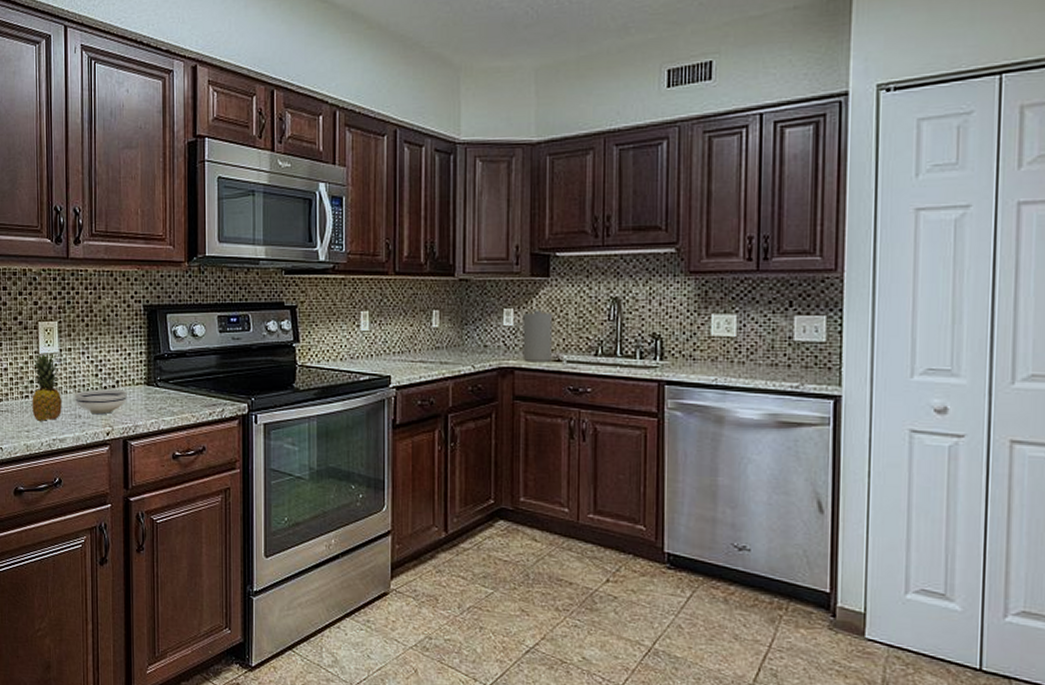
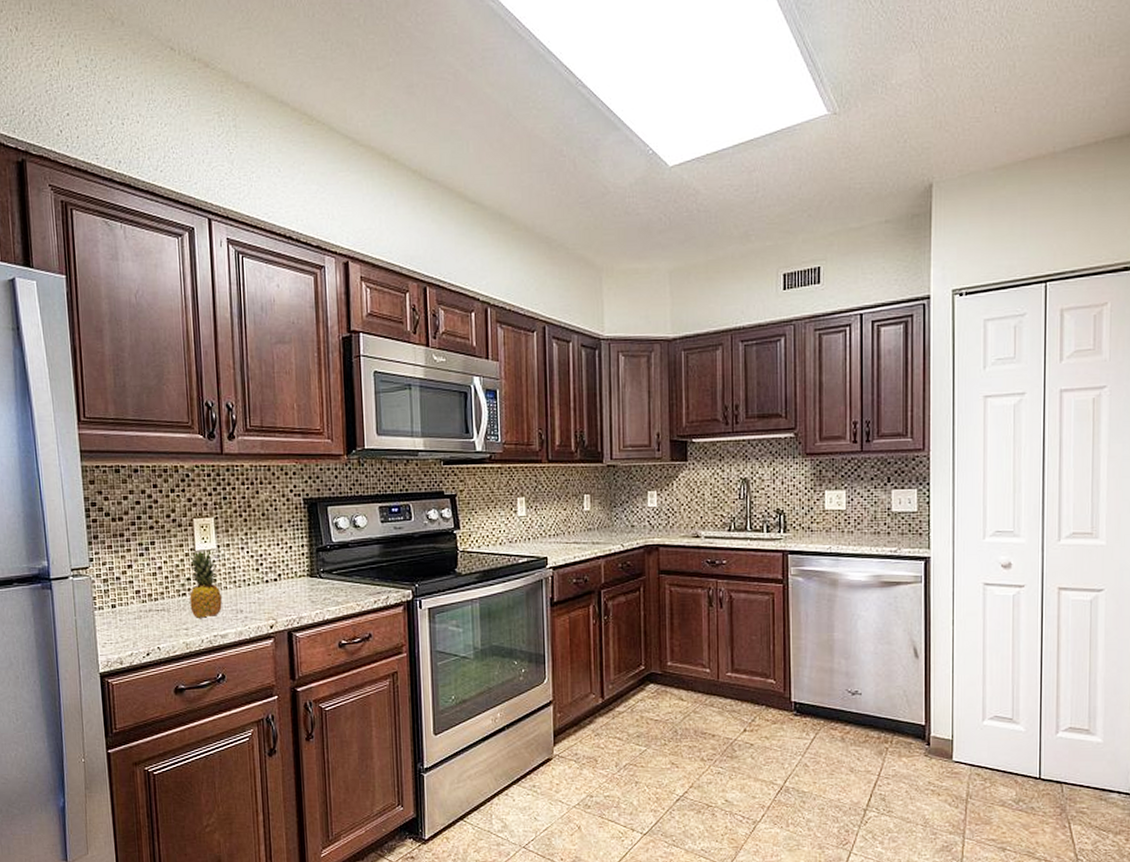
bowl: present [75,389,127,415] -> none [235,582,290,609]
paper towel holder: present [522,310,552,363] -> none [665,492,691,540]

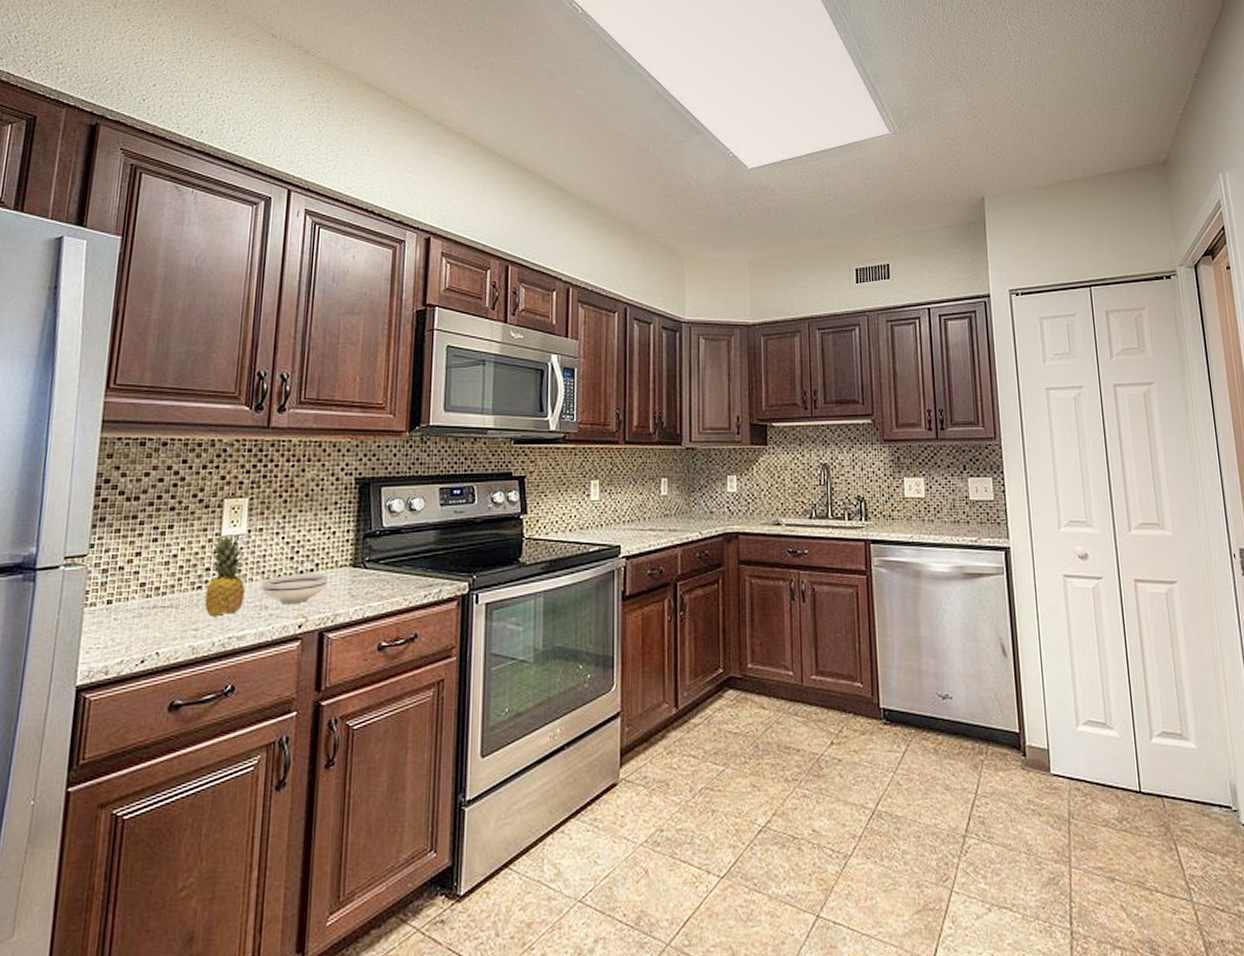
bowl: none [235,582,290,609] -> present [262,573,328,605]

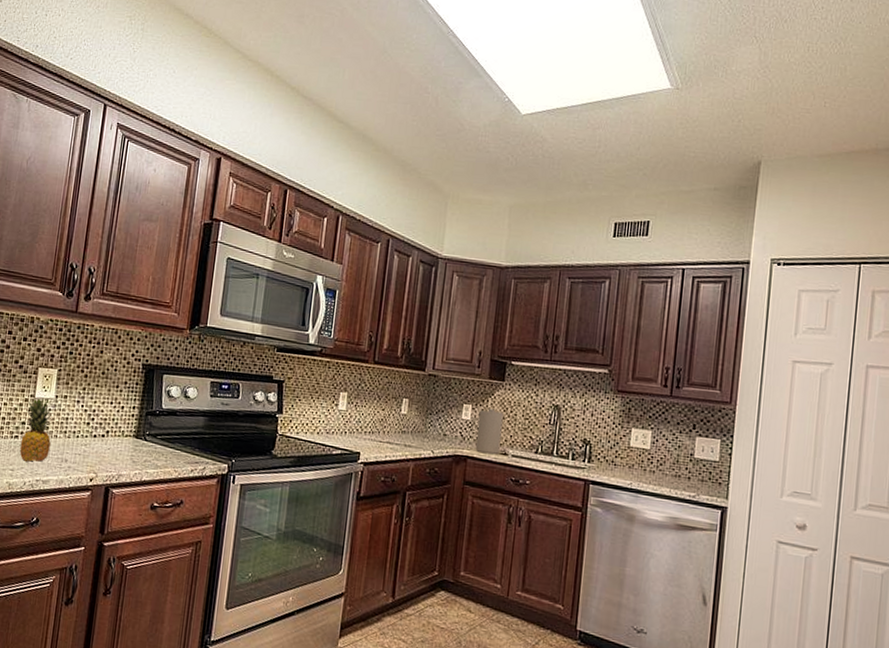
bowl: present [262,573,328,605] -> none [63,436,116,461]
paper towel holder: none [745,477,772,527] -> present [475,408,504,455]

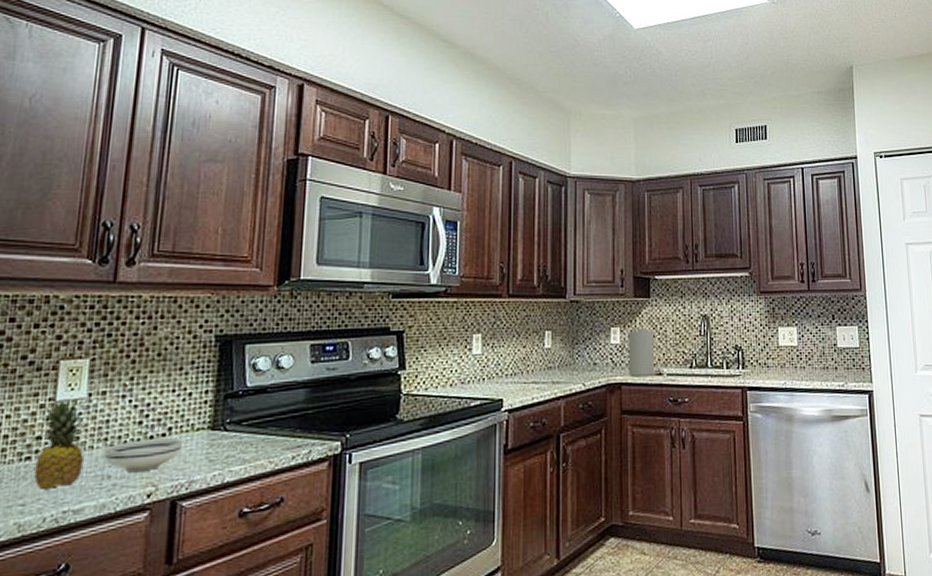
bowl: none [63,436,116,461] -> present [104,438,183,473]

